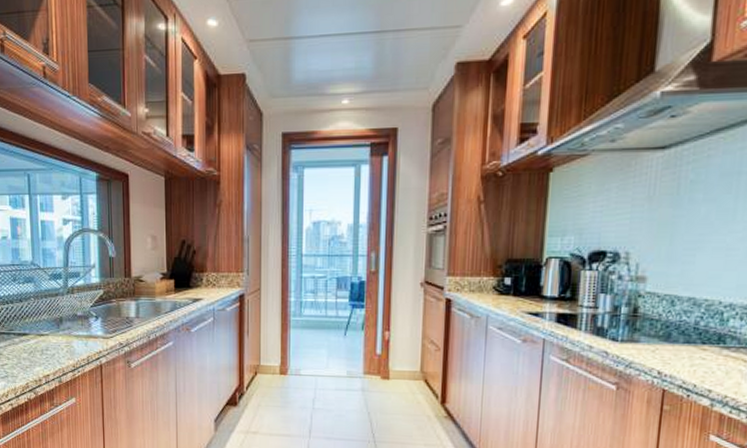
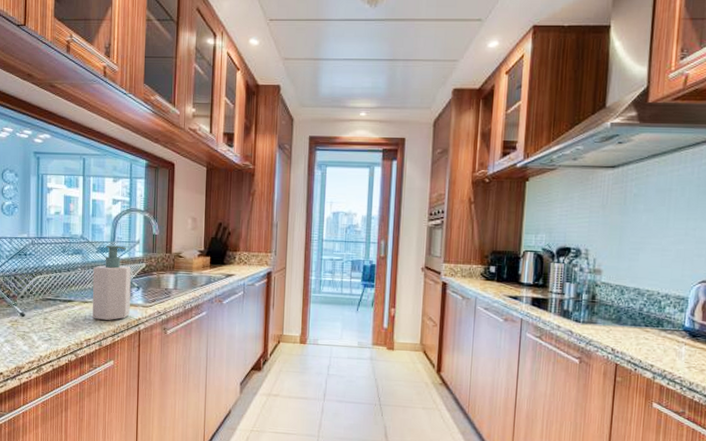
soap bottle: none [46,271,89,355] -> present [92,245,131,321]

